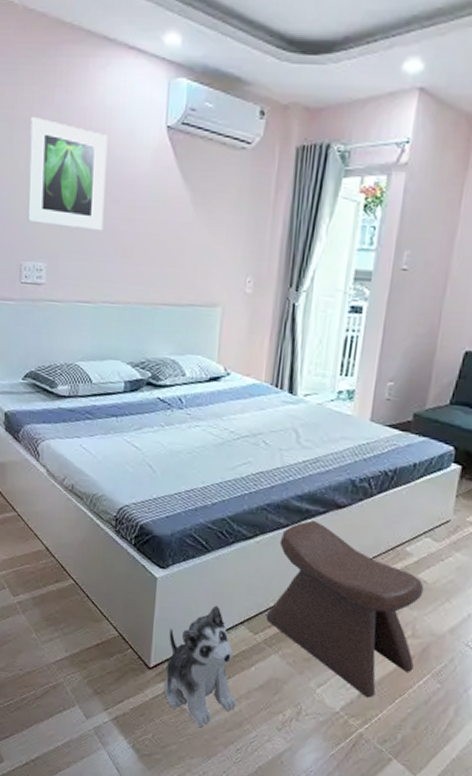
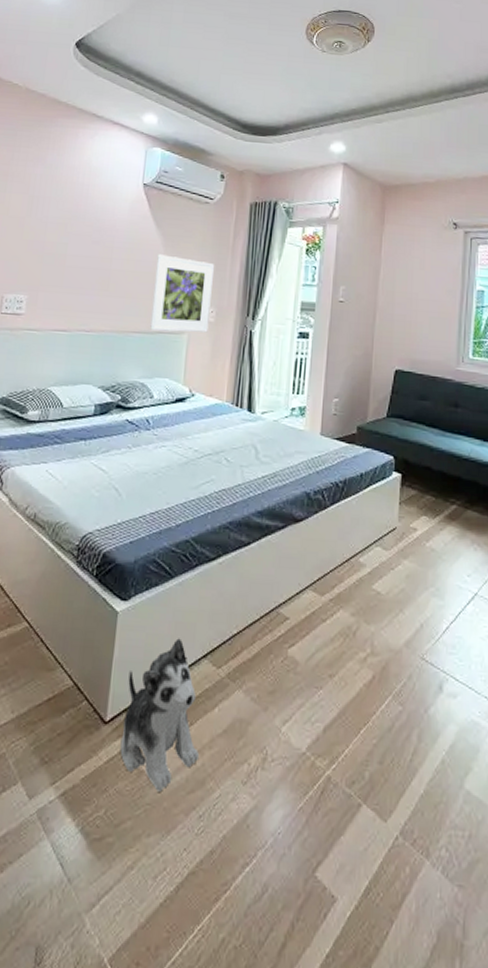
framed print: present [27,116,108,231] -> none [13,171,92,268]
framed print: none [180,214,252,306] -> present [150,254,214,333]
stool: present [266,520,424,698] -> none [229,536,379,732]

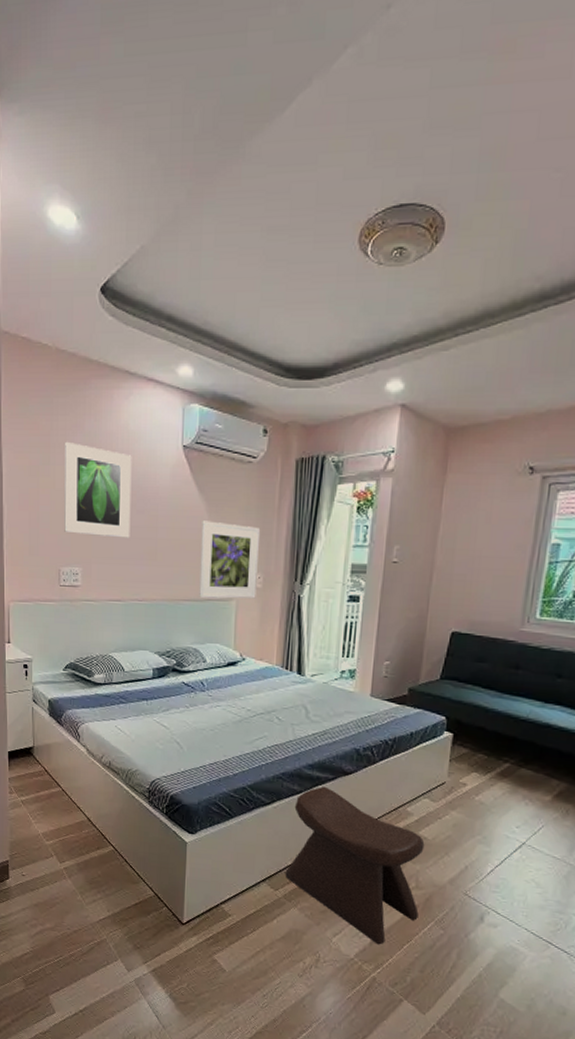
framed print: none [13,171,92,268] -> present [64,441,132,538]
plush toy: present [120,638,200,792] -> none [196,865,262,976]
stool: none [229,536,379,732] -> present [285,786,425,945]

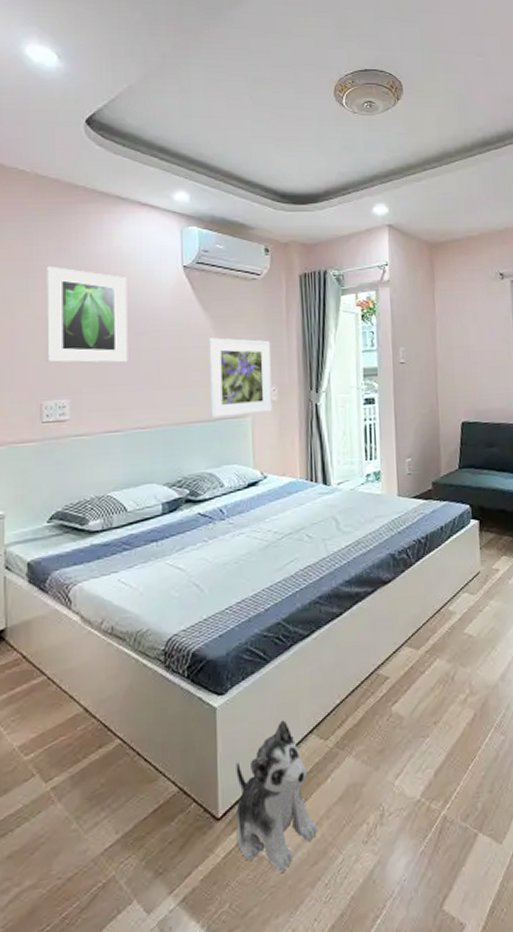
plush toy: none [196,865,262,976] -> present [236,720,319,872]
stool: present [285,786,425,945] -> none [334,601,478,774]

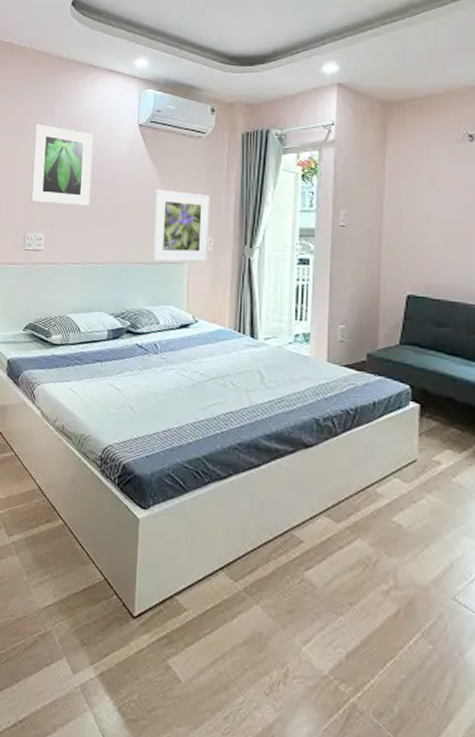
plush toy: present [236,720,319,872] -> none [148,549,222,688]

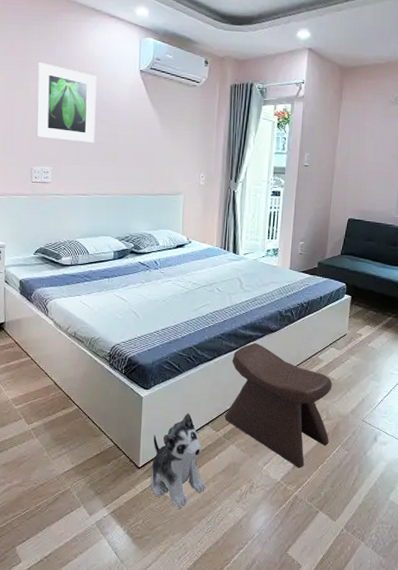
plush toy: none [148,549,222,688] -> present [150,413,206,508]
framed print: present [153,189,209,262] -> none [153,130,202,194]
stool: none [245,459,401,660] -> present [224,342,333,468]

